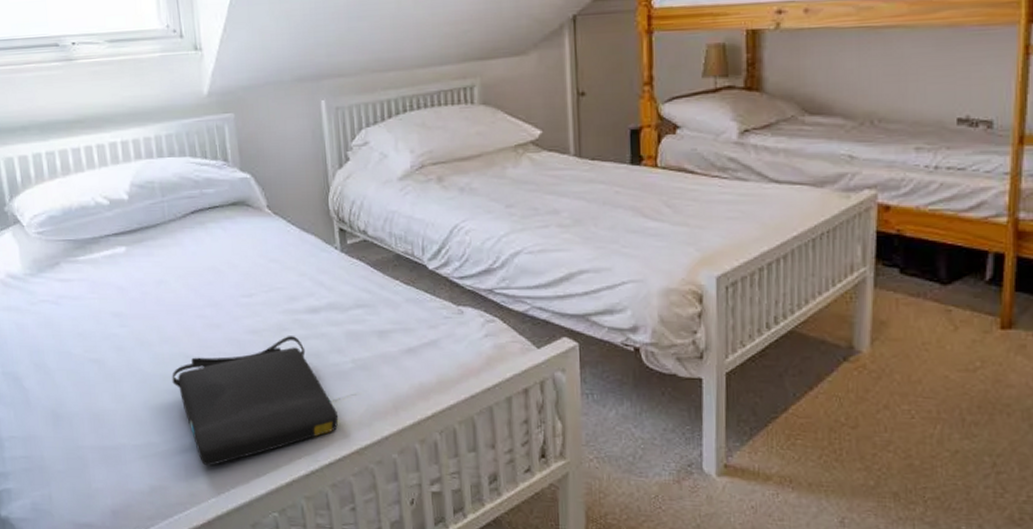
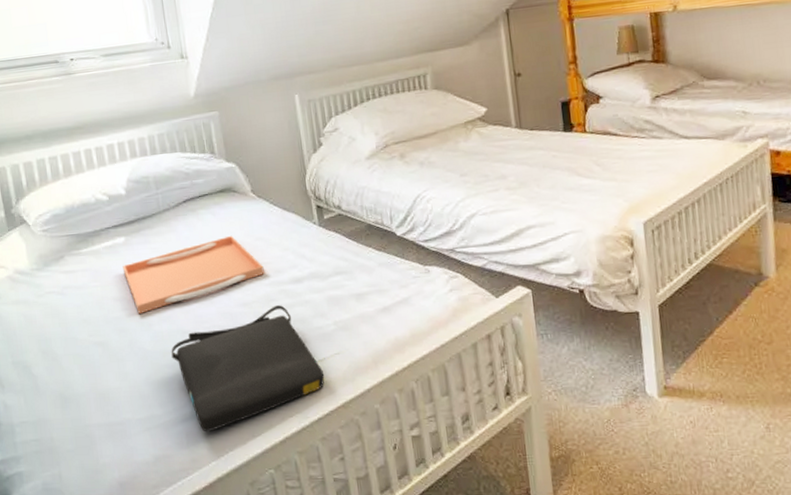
serving tray: none [122,254,278,333] -> present [123,235,264,315]

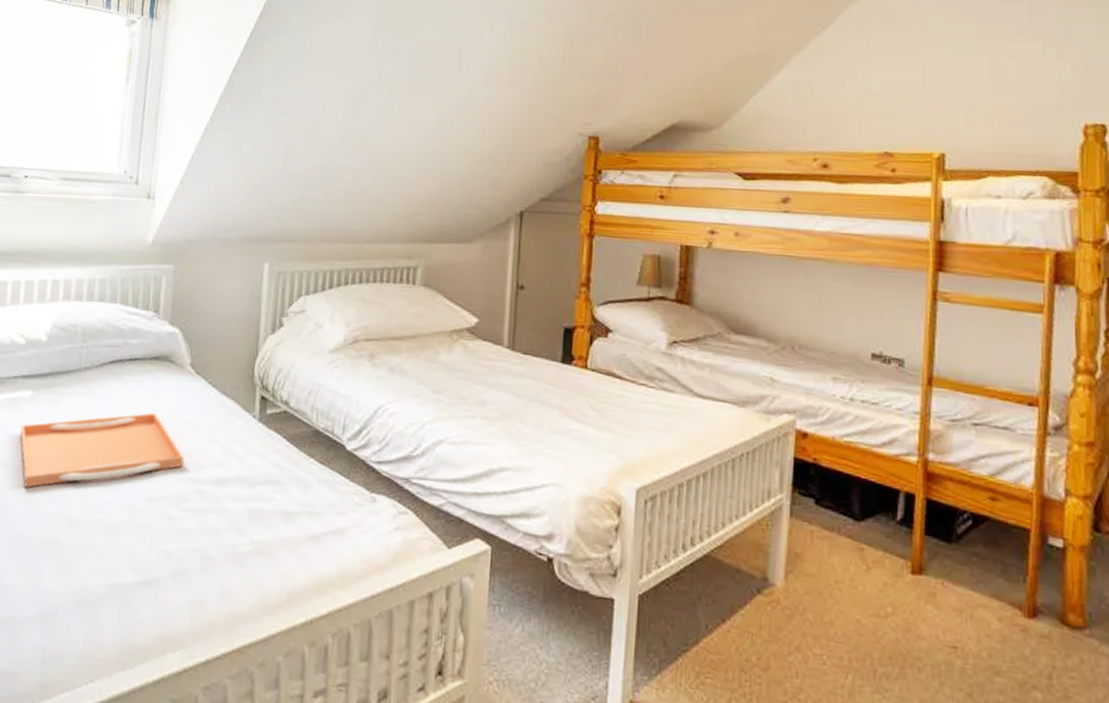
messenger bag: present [171,305,325,432] -> none [50,508,226,653]

